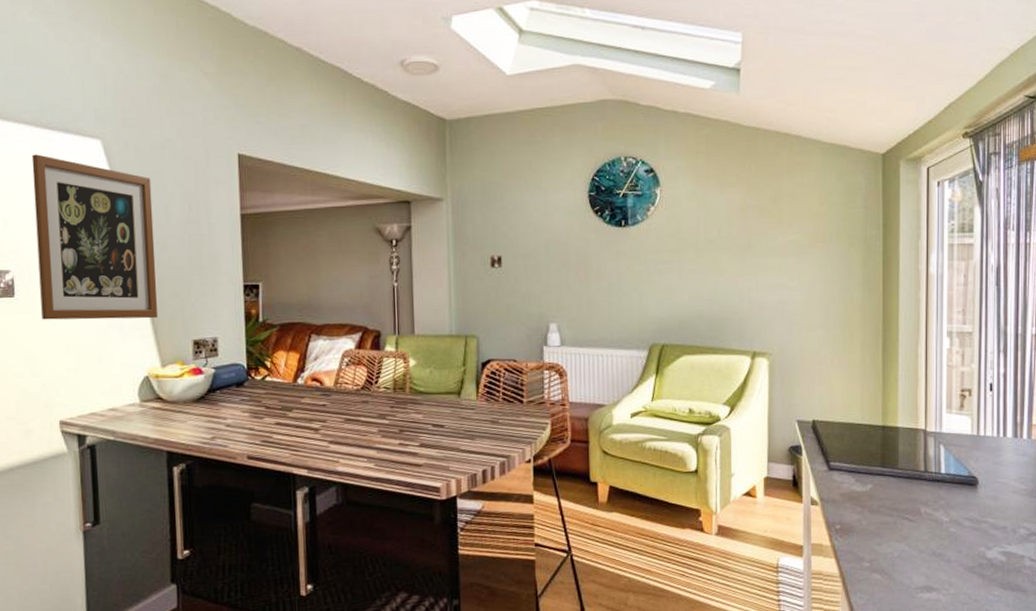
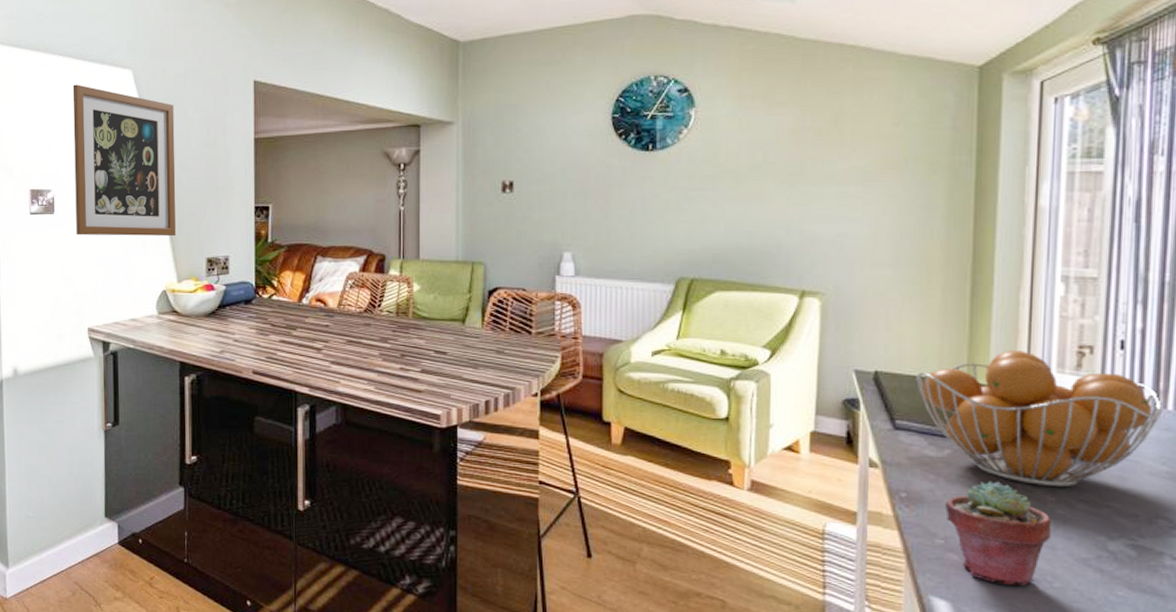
fruit basket: none [844,396,1019,510] -> present [916,350,1162,488]
potted succulent: none [870,508,947,596] -> present [945,481,1052,586]

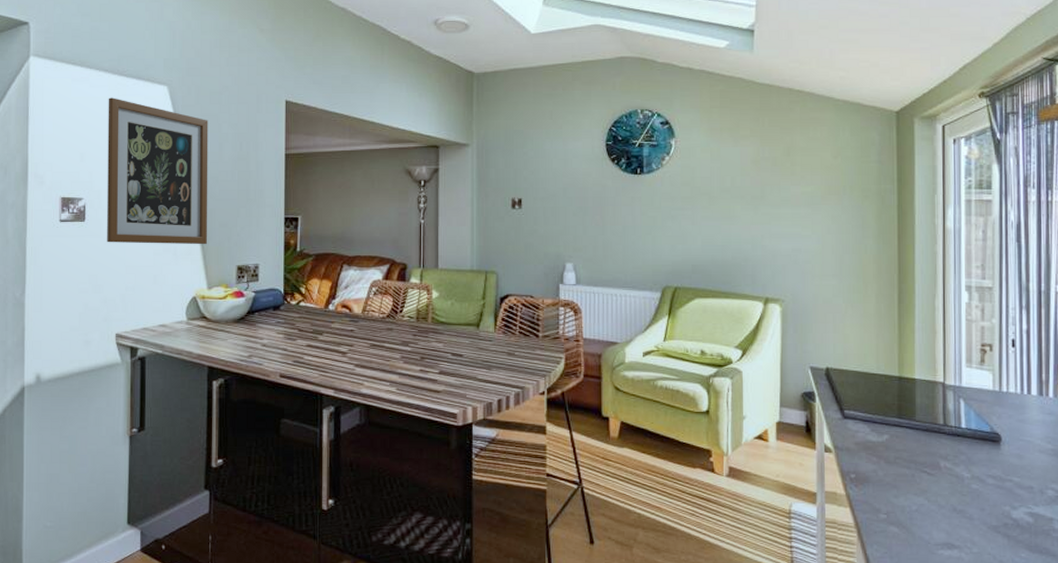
fruit basket: present [916,350,1162,488] -> none [859,349,1045,465]
potted succulent: present [945,481,1052,586] -> none [886,461,969,552]

